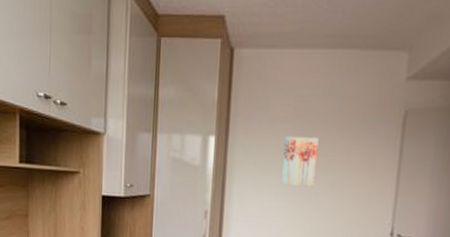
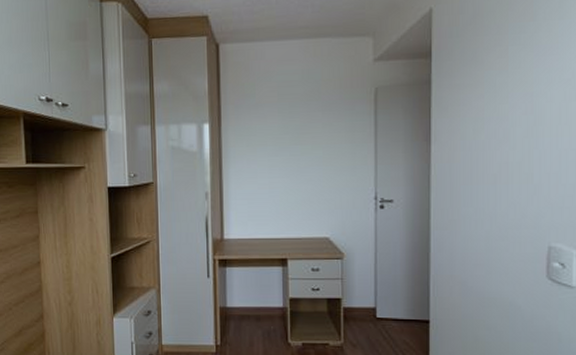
wall art: present [282,137,319,188] -> none [272,118,303,164]

